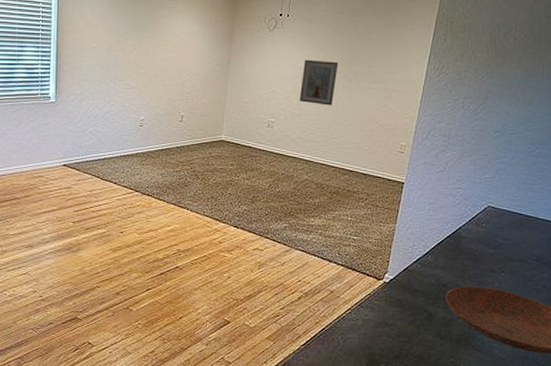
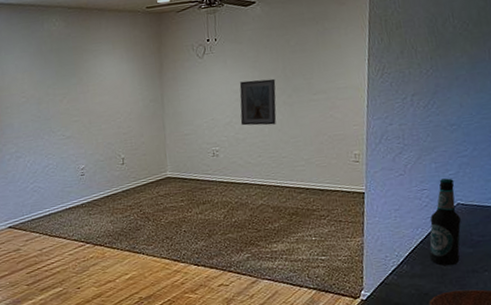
bottle: none [454,181,489,263] -> present [429,178,461,266]

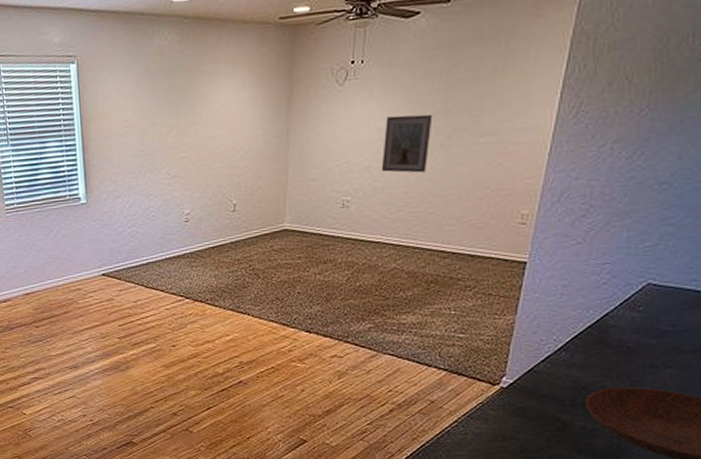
bottle: present [429,178,461,266] -> none [598,251,650,358]

